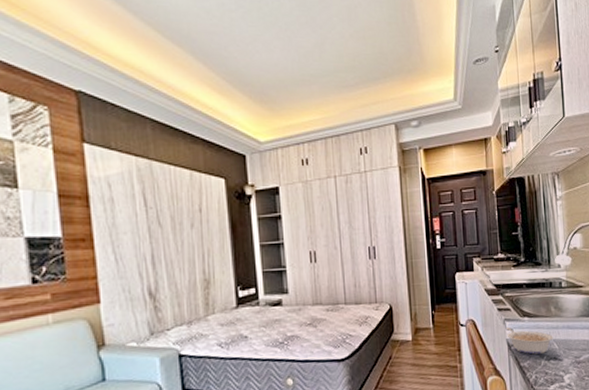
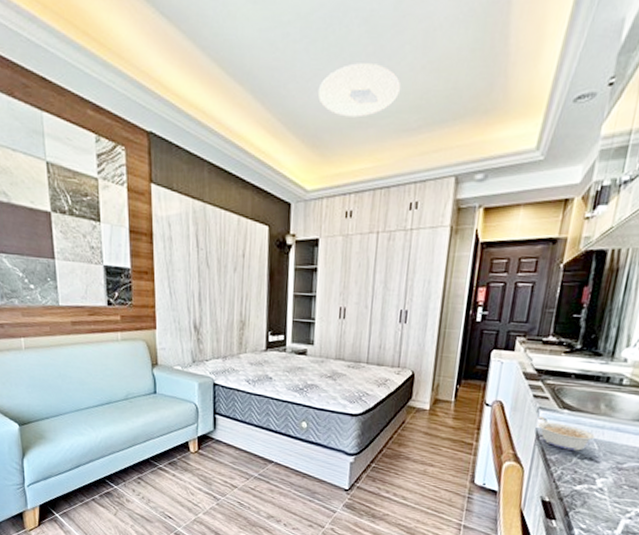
ceiling light: none [259,30,335,76] -> present [317,63,401,118]

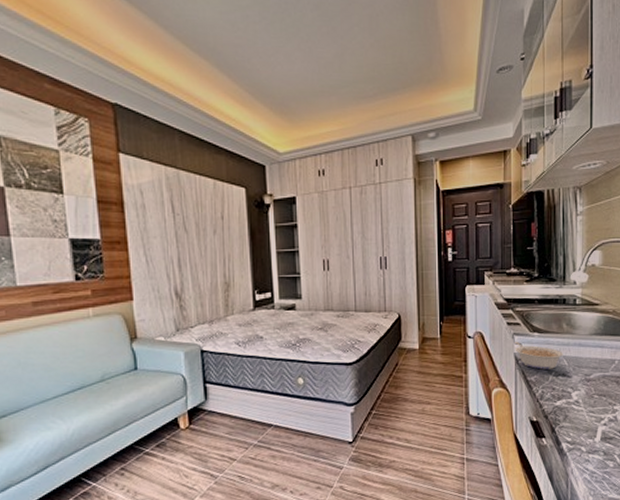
ceiling light: present [317,63,401,118] -> none [280,41,355,87]

